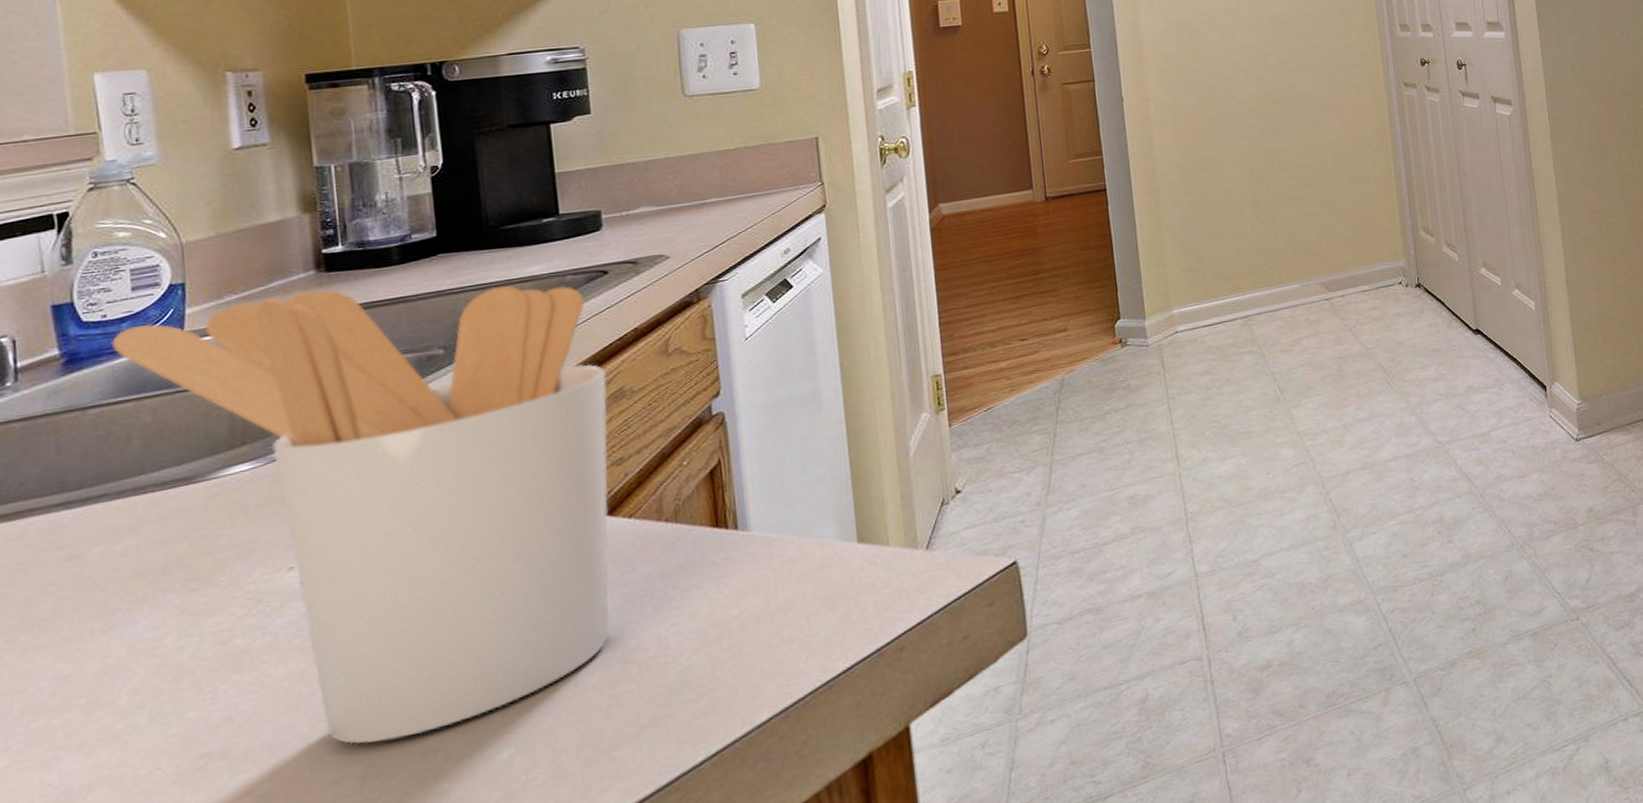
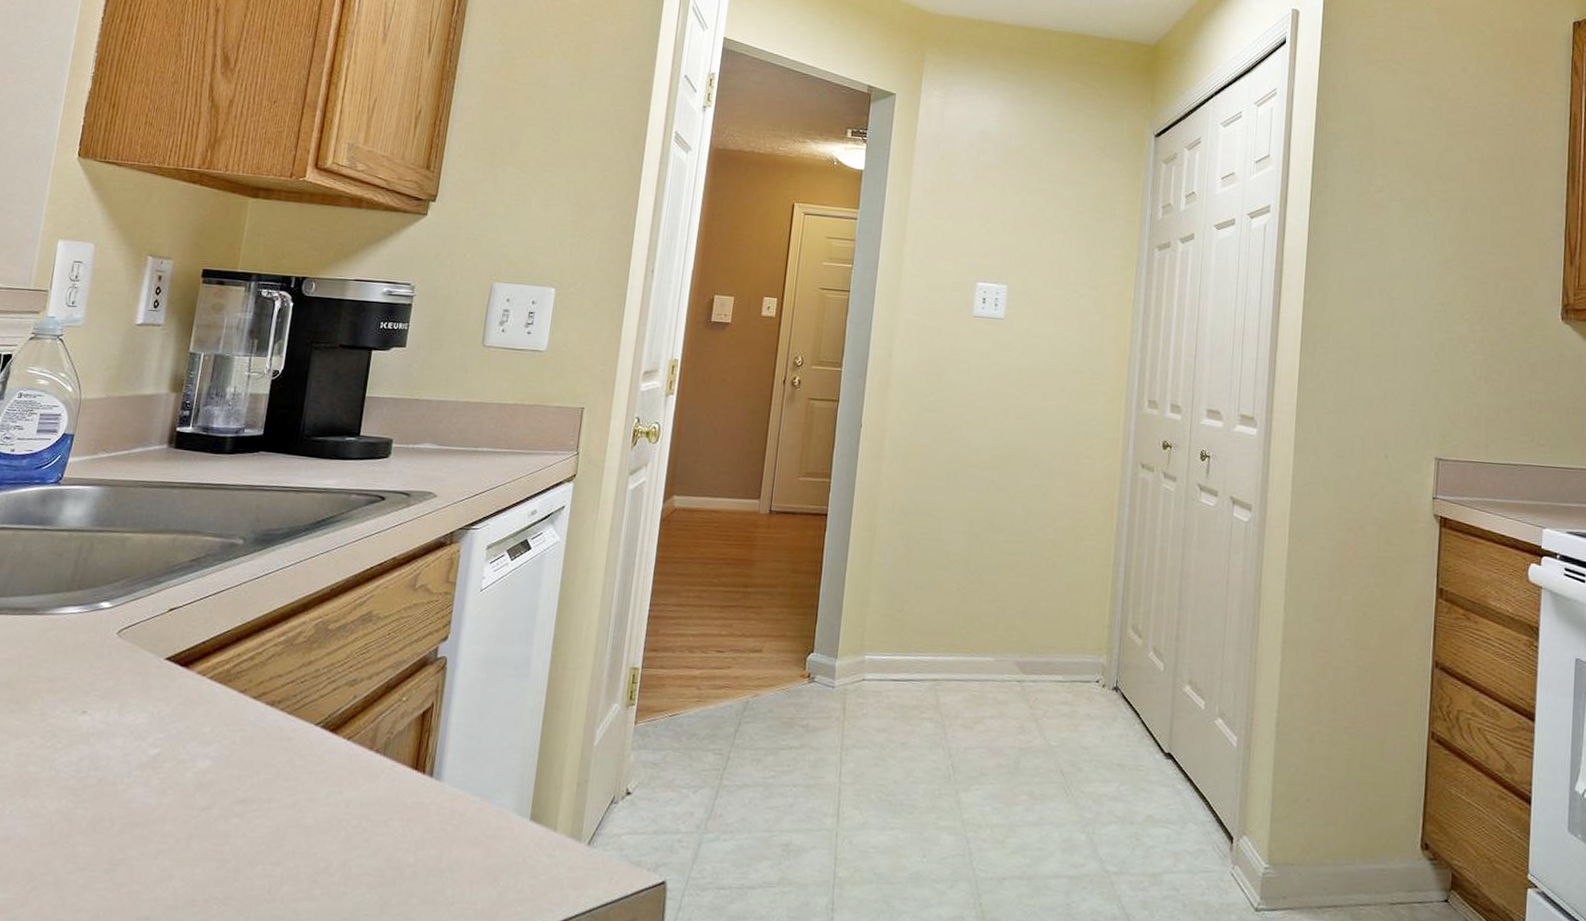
utensil holder: present [110,286,610,745] -> none [11,462,362,900]

